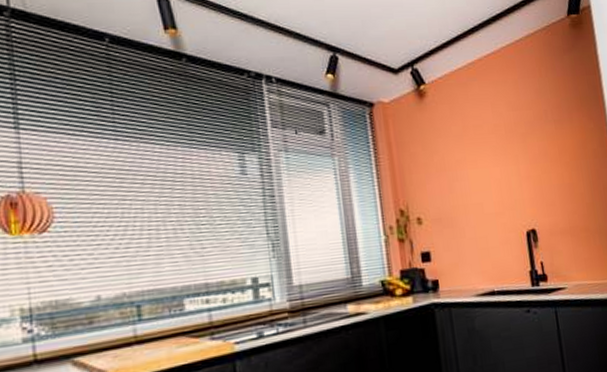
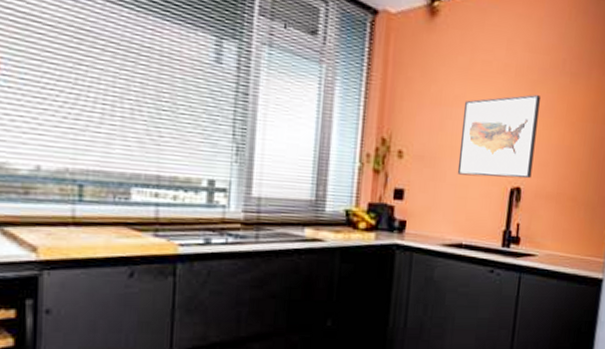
wall art: none [467,145,543,229] -> present [457,94,540,179]

